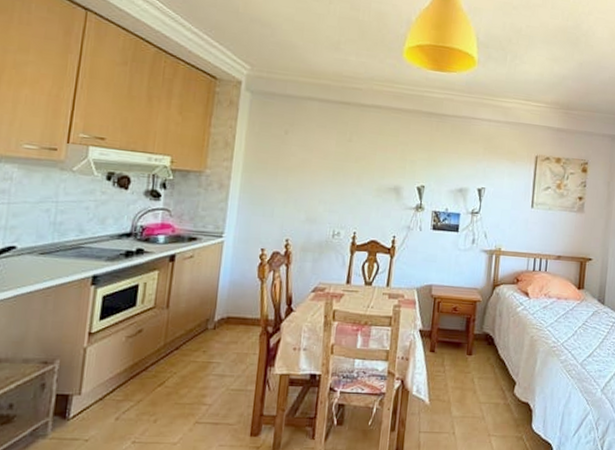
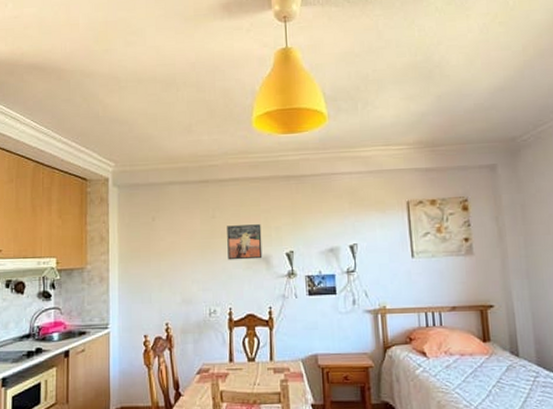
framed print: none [359,151,397,189] -> present [227,224,263,260]

